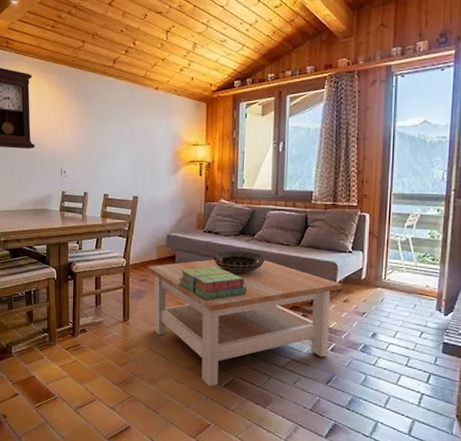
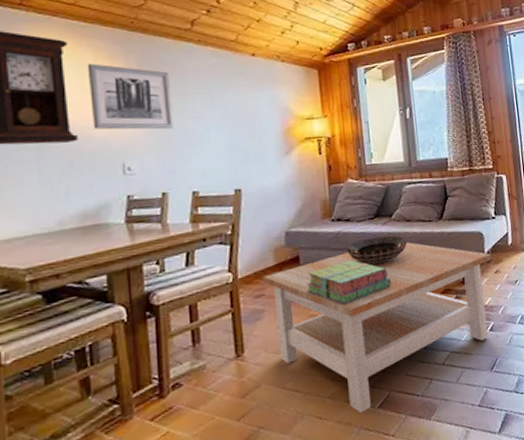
wall art: none [43,92,96,145] -> present [87,63,174,130]

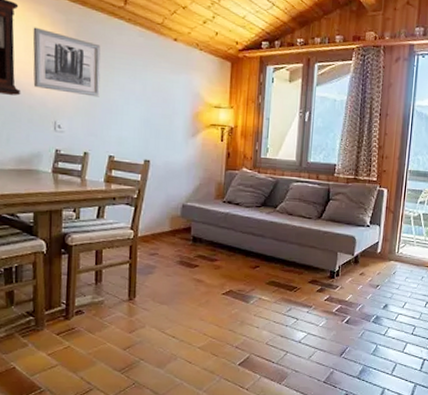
coffee table: present [263,242,491,413] -> none [158,231,359,366]
stack of books: present [306,260,391,305] -> none [194,239,266,276]
decorative bowl: present [346,235,408,264] -> none [232,223,287,247]

